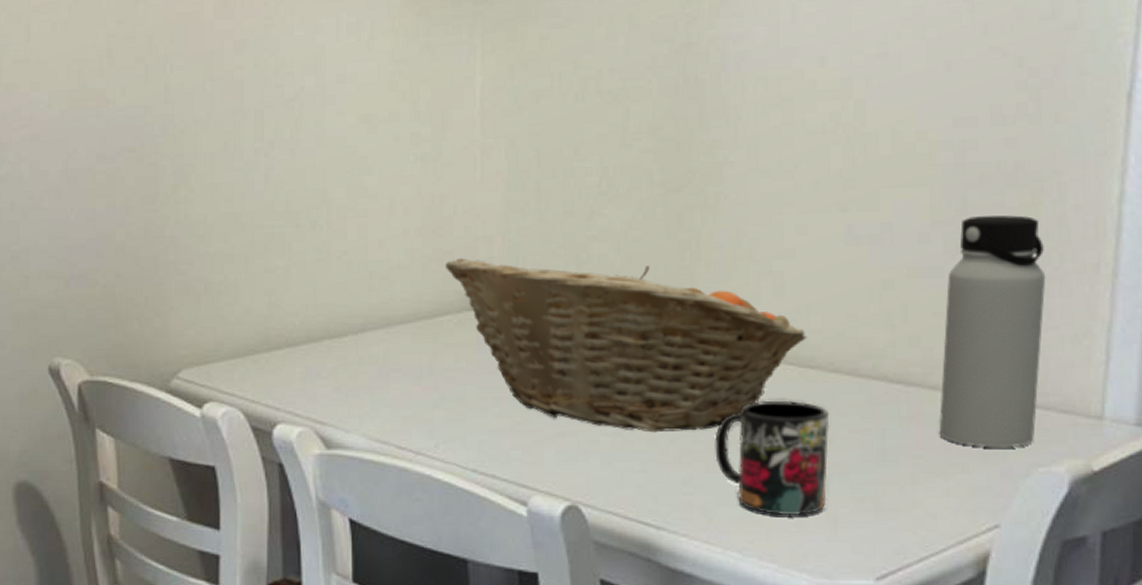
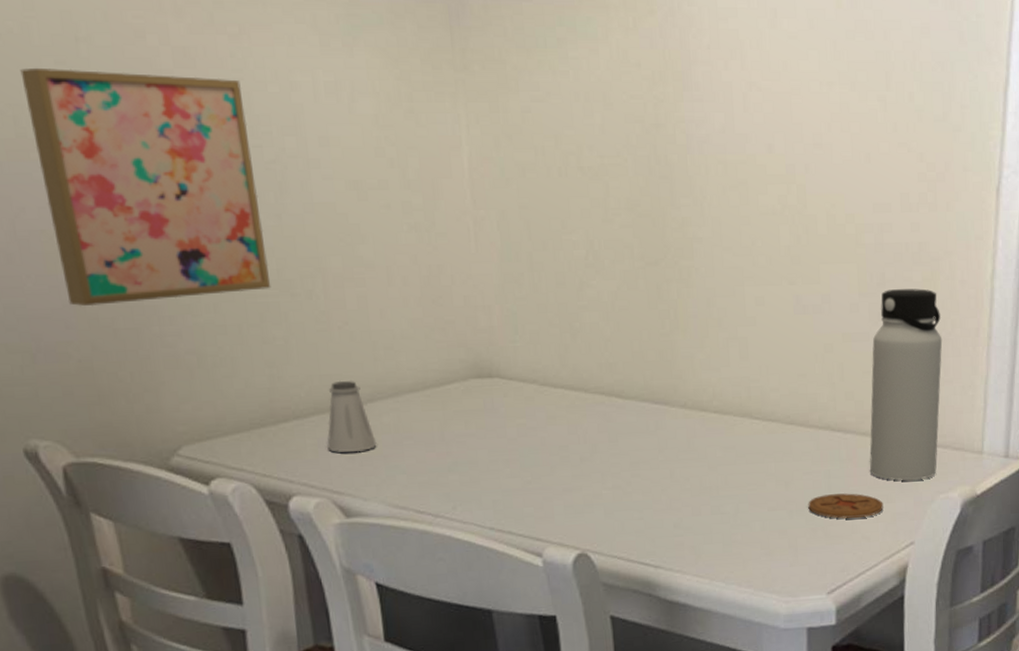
wall art: none [88,26,279,237] -> present [20,68,271,307]
saltshaker: none [315,309,364,383] -> present [327,380,377,453]
fruit basket: present [446,257,807,433] -> none [448,327,768,484]
mug: present [715,400,830,515] -> none [698,450,789,548]
coaster: none [854,458,957,490] -> present [808,493,884,519]

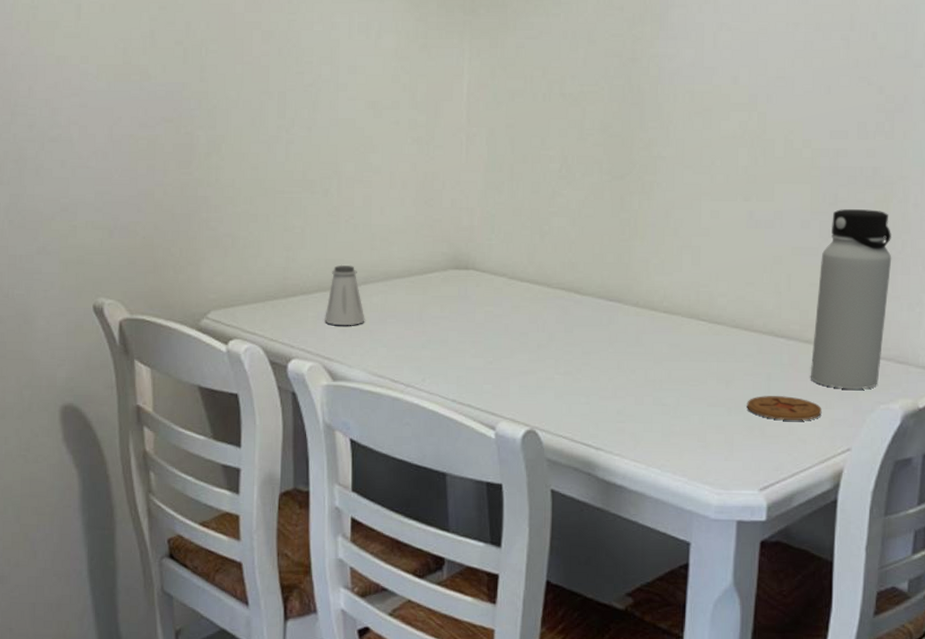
wall art: present [20,68,271,307] -> none [133,12,297,195]

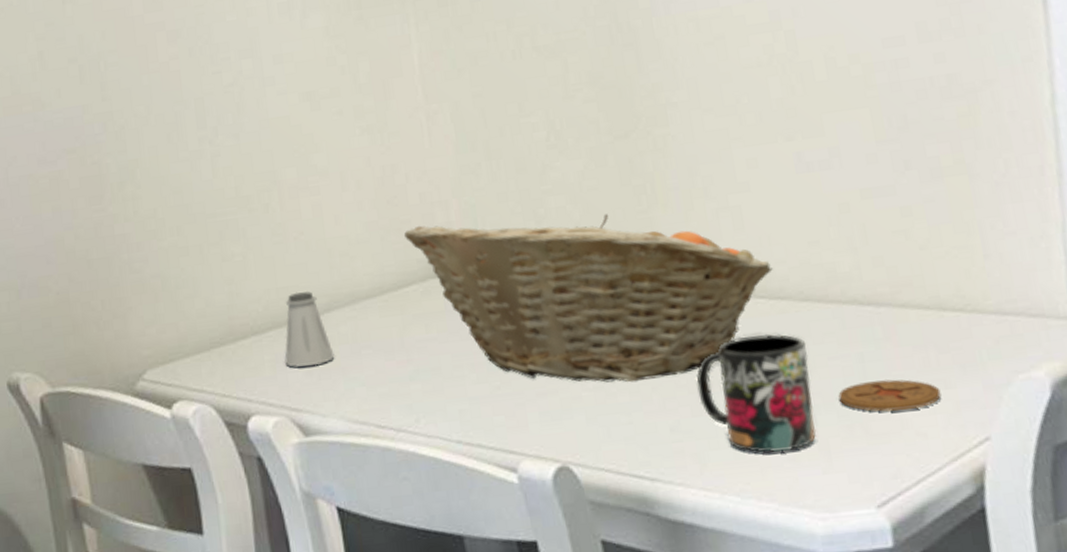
fruit basket: none [435,225,716,373] -> present [404,214,773,383]
mug: none [643,348,730,439] -> present [696,333,817,453]
water bottle: present [810,209,892,390] -> none [900,127,1010,360]

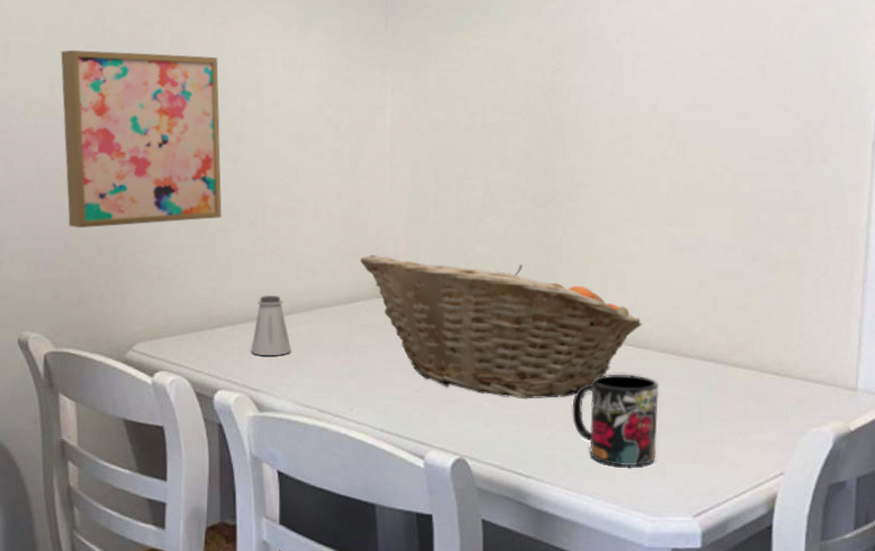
wall art: none [17,15,230,242] -> present [60,50,222,229]
coaster: present [838,379,941,412] -> none [677,420,753,446]

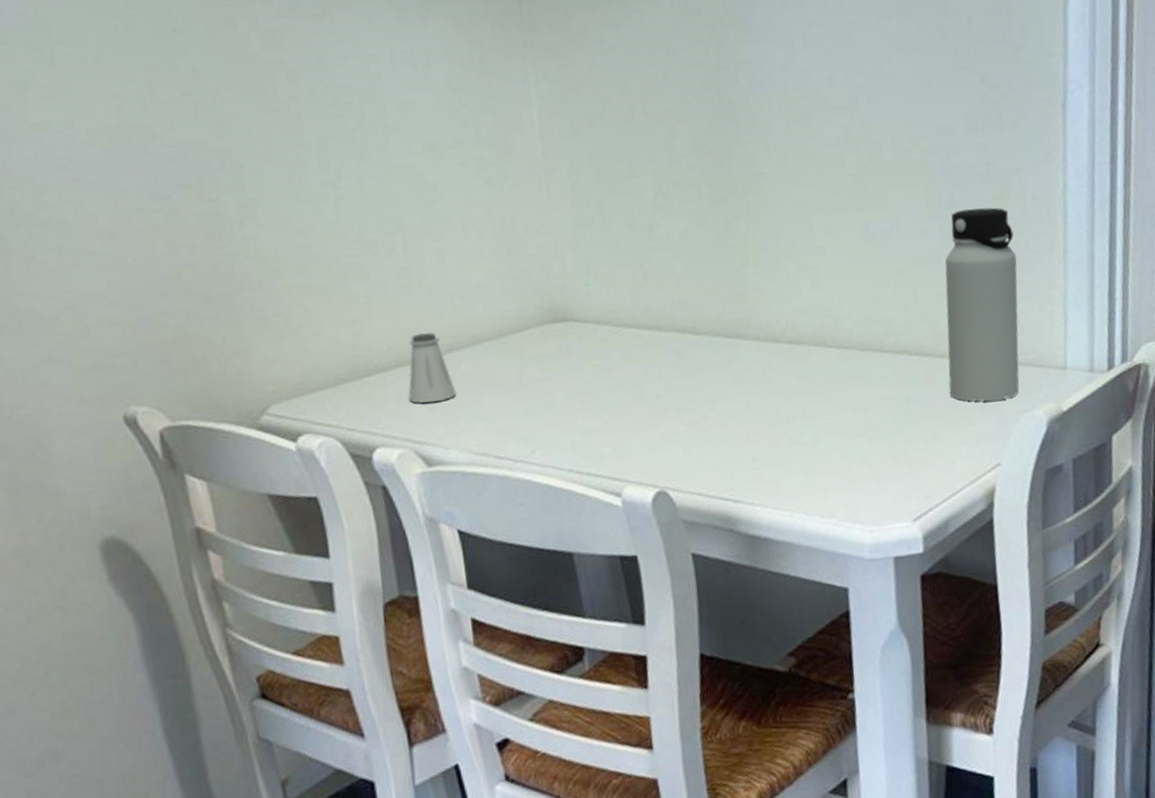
wall art: present [60,50,222,229] -> none [123,56,354,277]
fruit basket: present [360,254,642,399] -> none [523,270,841,419]
mug: present [572,374,659,466] -> none [775,378,870,478]
water bottle: none [739,233,816,413] -> present [945,207,1019,402]

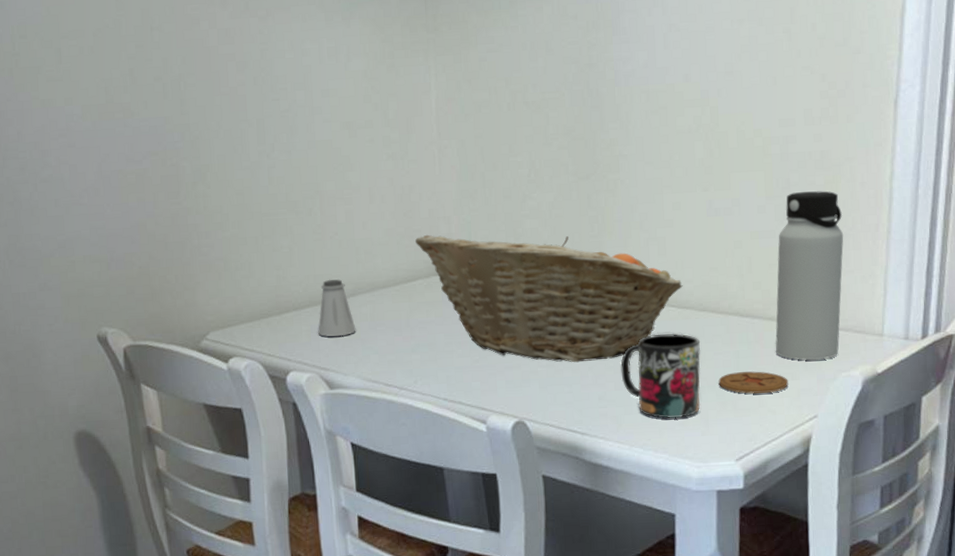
fruit basket: none [523,270,841,419] -> present [415,234,683,363]
mug: none [775,378,870,478] -> present [621,333,701,418]
coaster: none [888,417,966,443] -> present [718,371,788,394]

